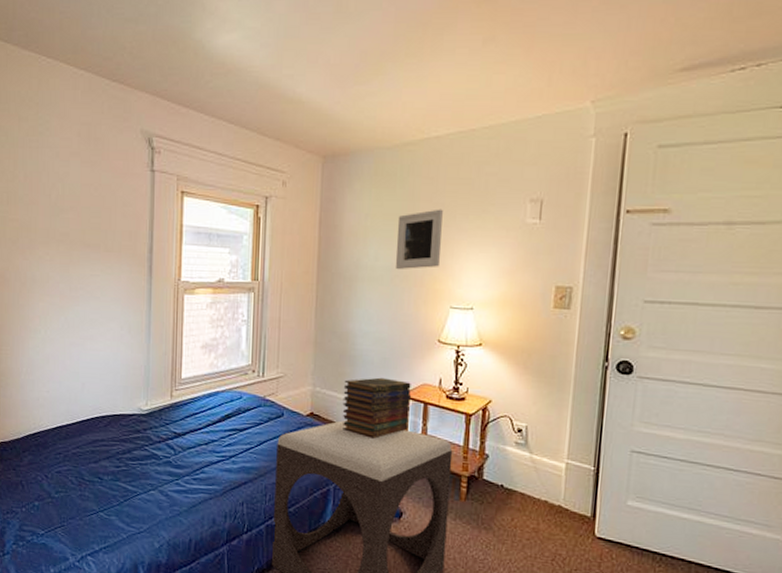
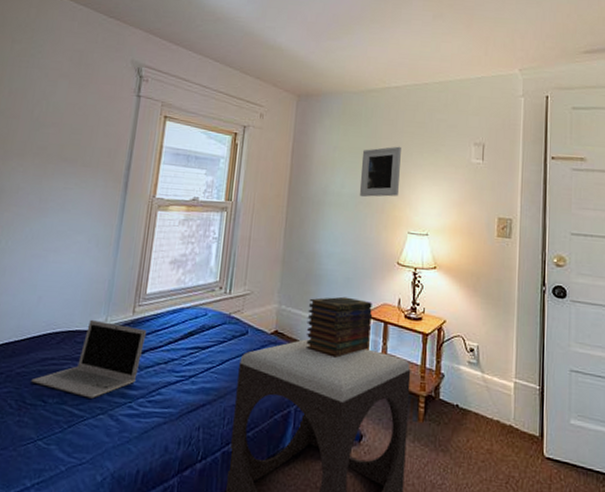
laptop: none [86,404,186,476] -> present [31,319,147,399]

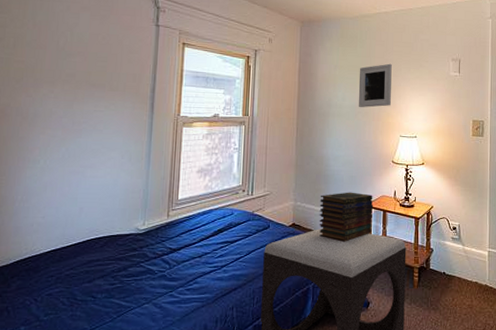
laptop: present [31,319,147,399] -> none [80,224,181,291]

